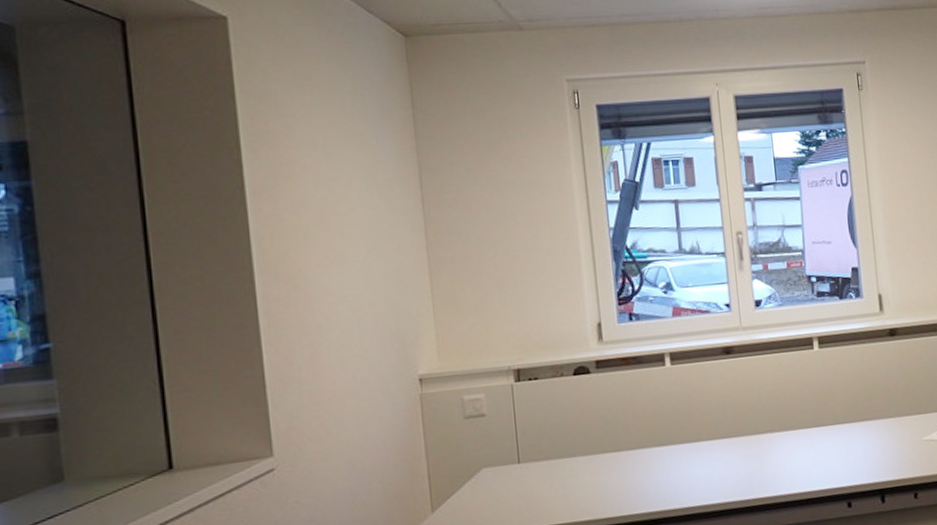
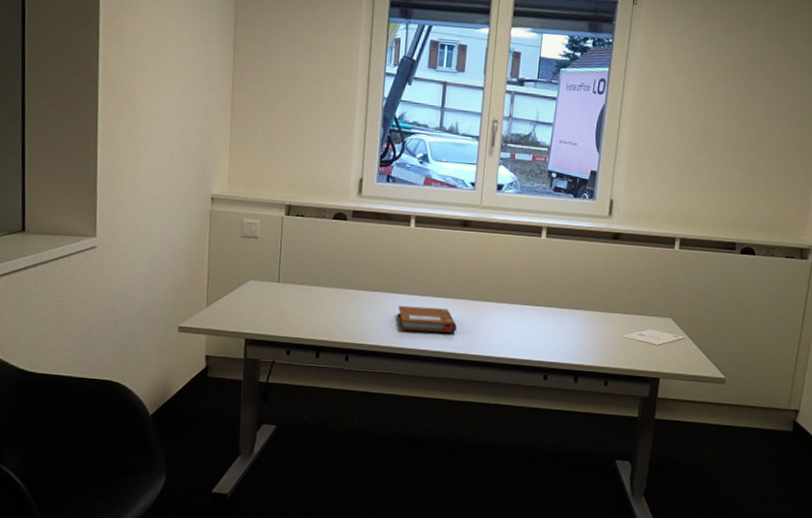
notebook: none [668,451,740,488] -> present [397,305,457,333]

